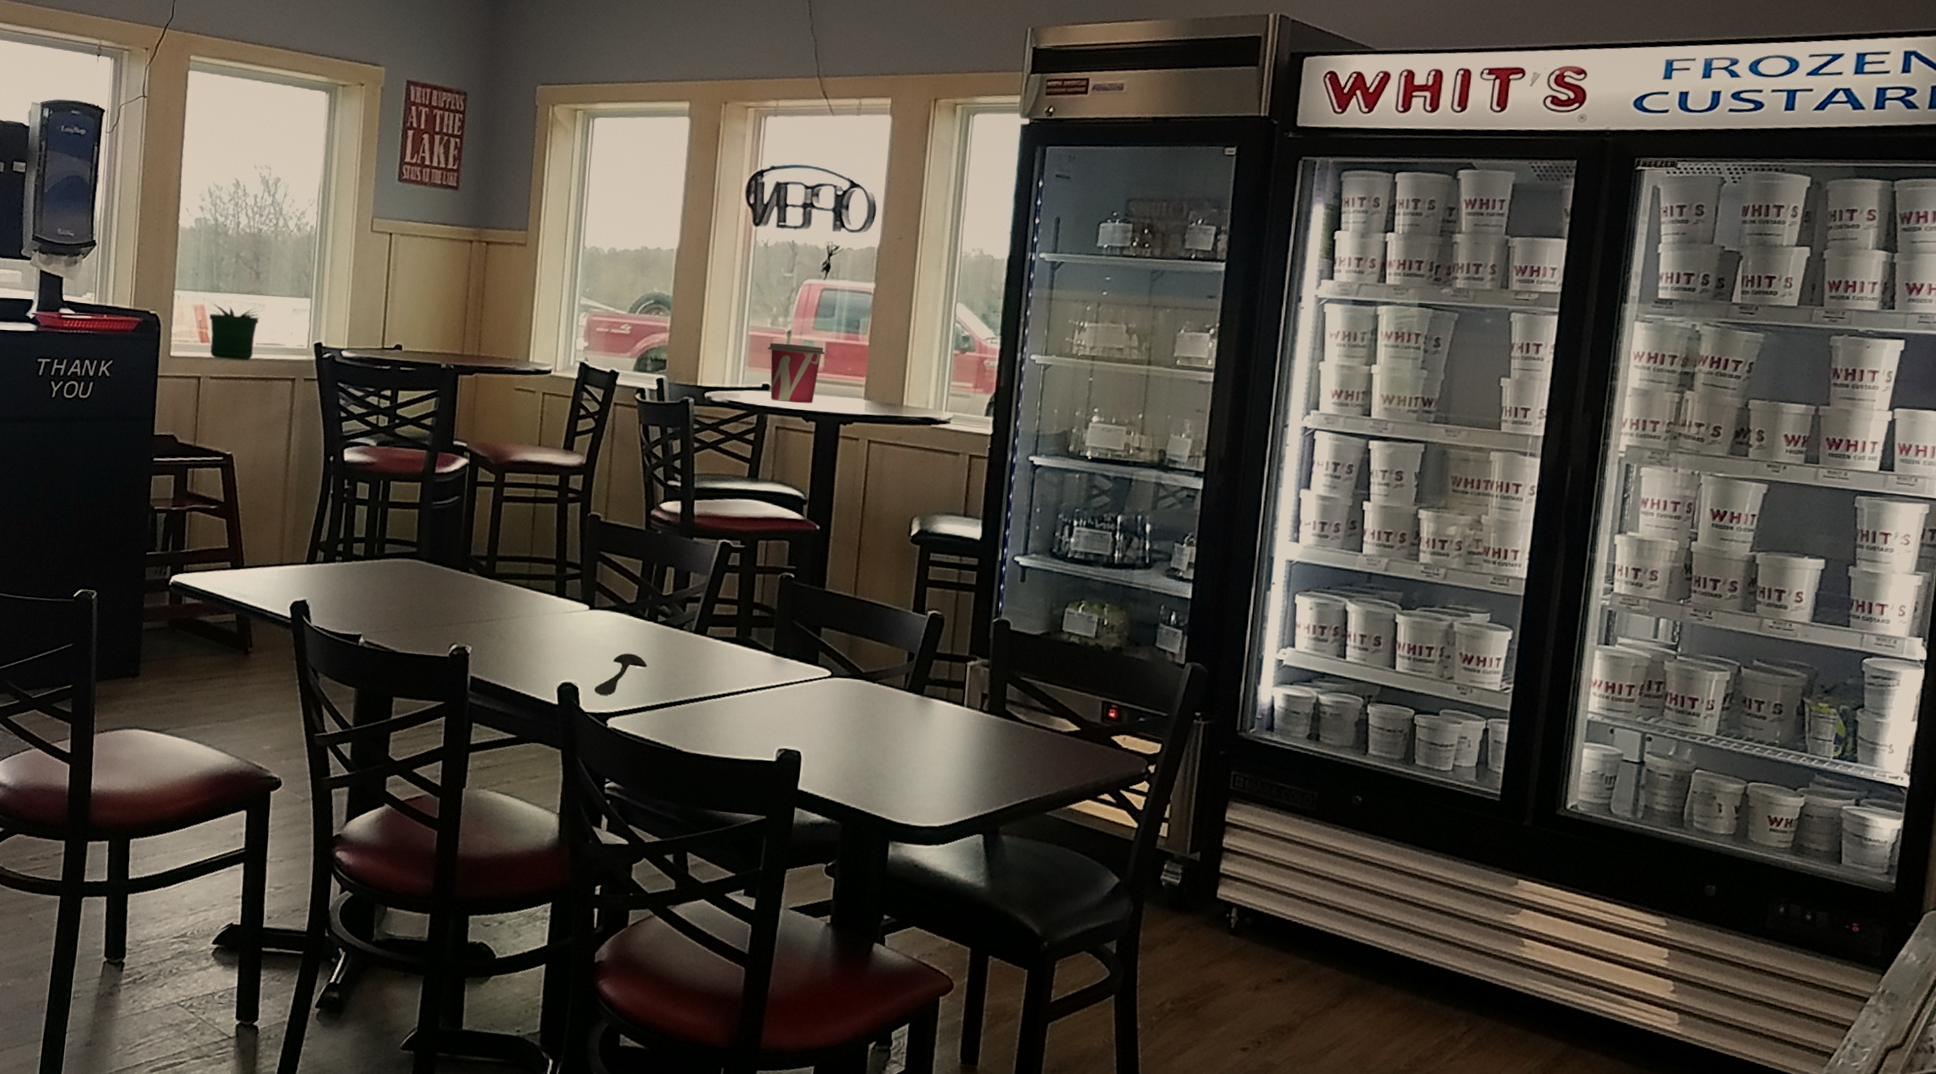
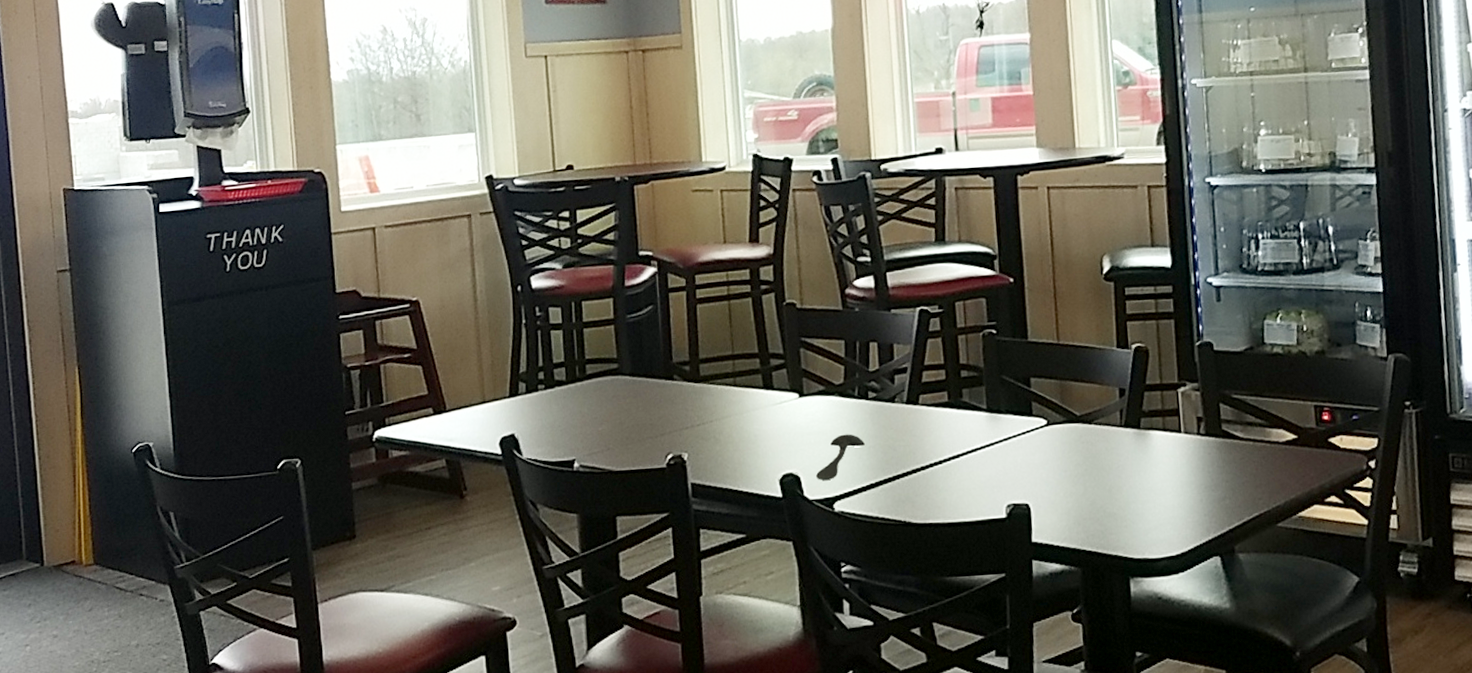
planter: present [209,302,260,361] -> none [375,151,427,207]
cup: present [767,342,825,403] -> none [934,103,992,163]

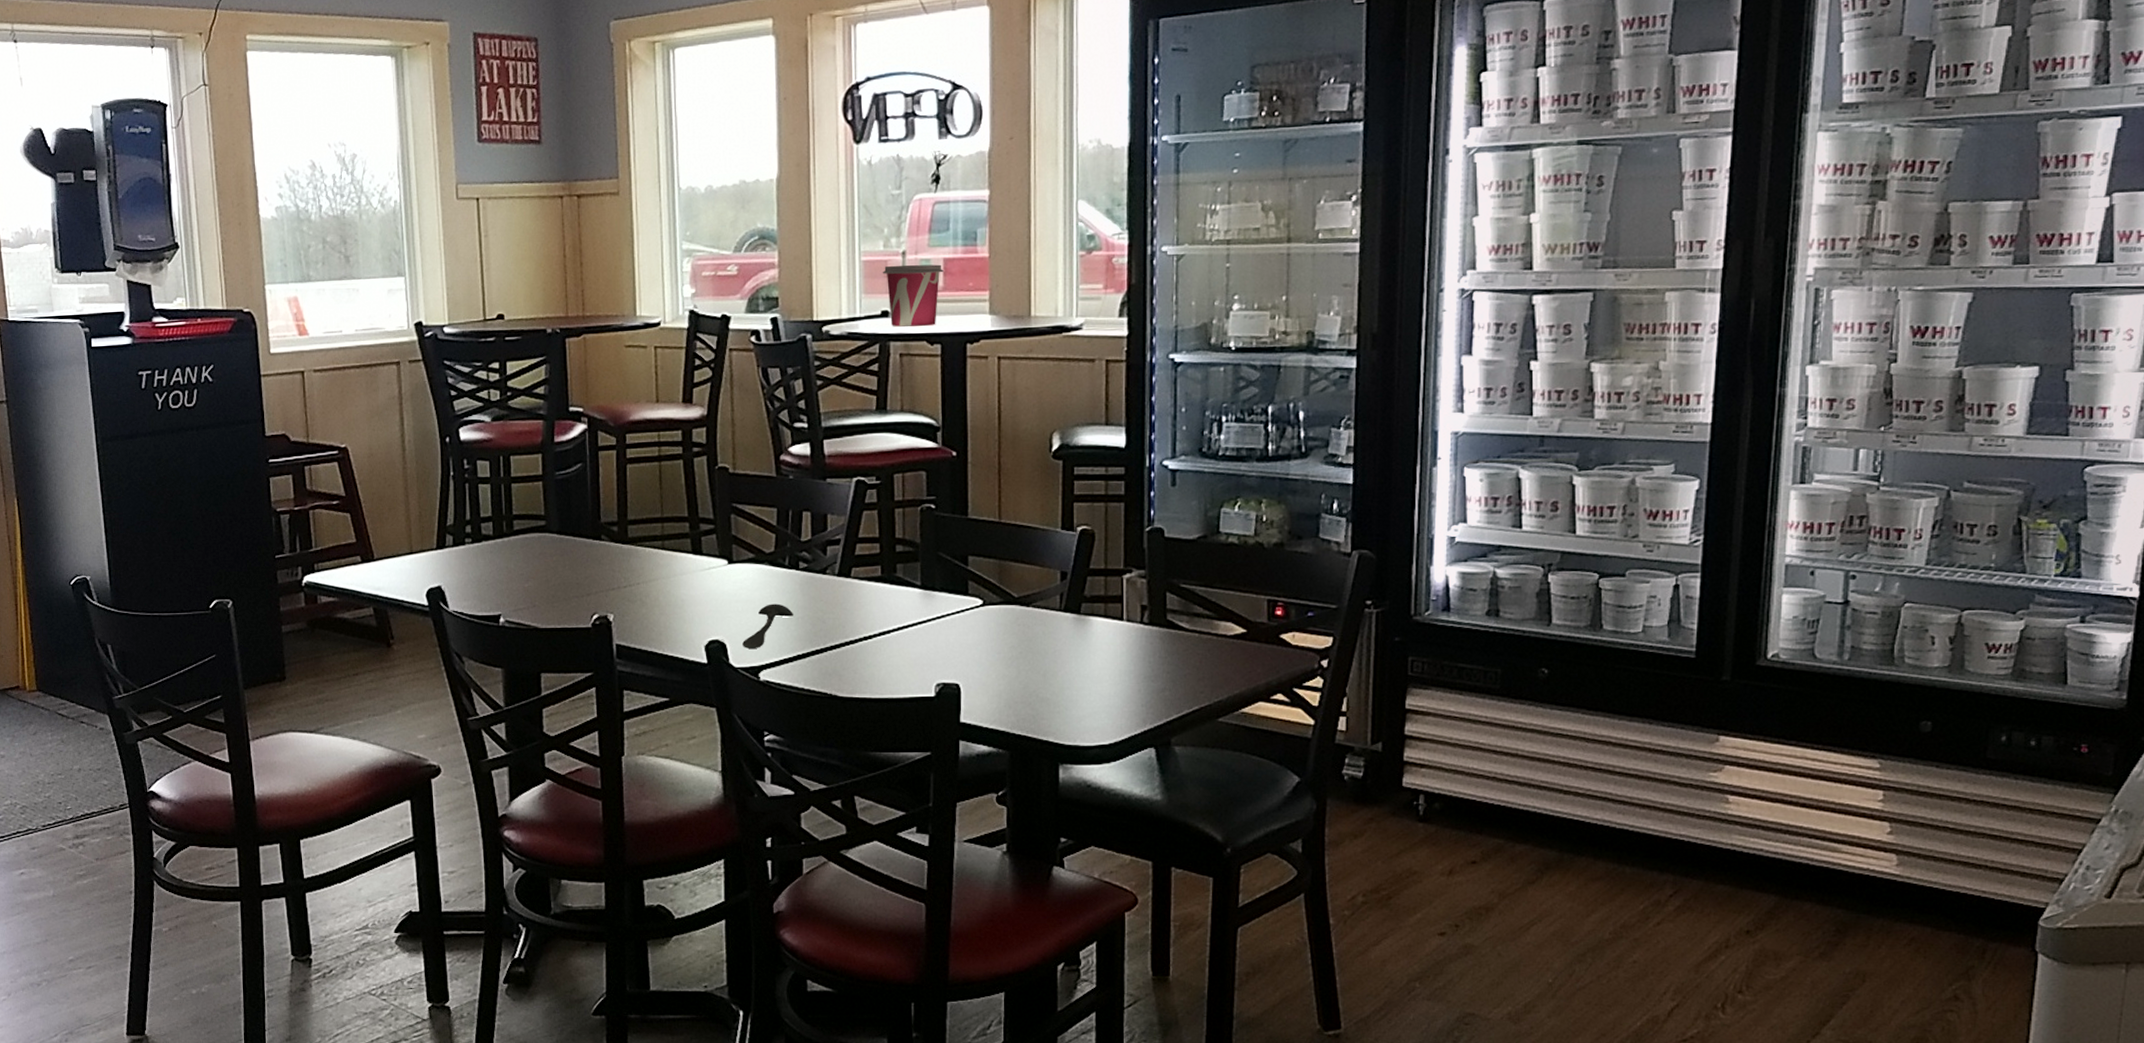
cup: none [934,103,992,163] -> present [882,264,944,327]

